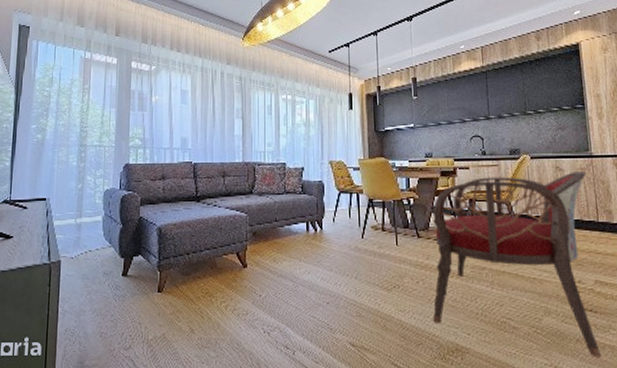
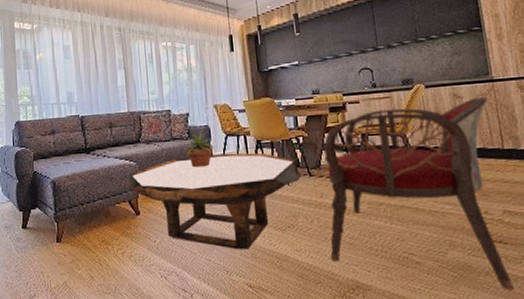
coffee table: none [238,210,411,308] -> present [128,152,302,250]
potted plant: none [295,189,327,223] -> present [183,133,215,168]

